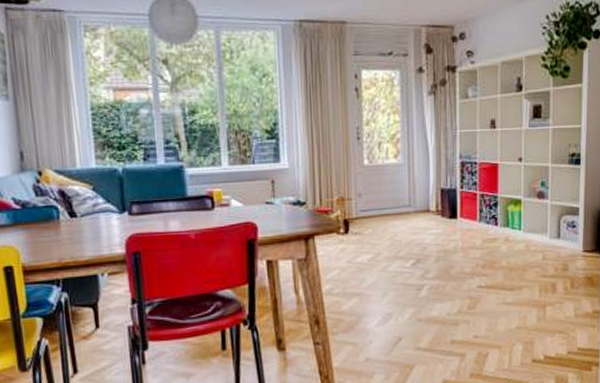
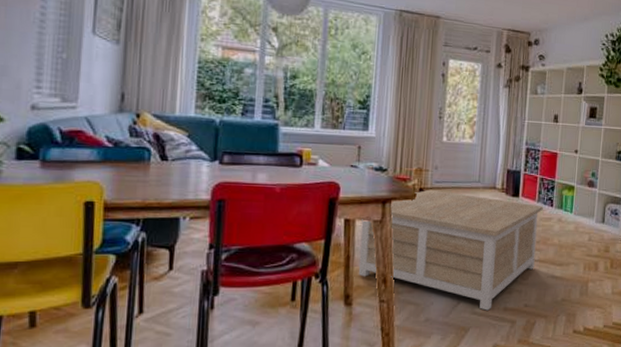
coffee table: none [285,219,486,345] -> present [358,189,543,311]

